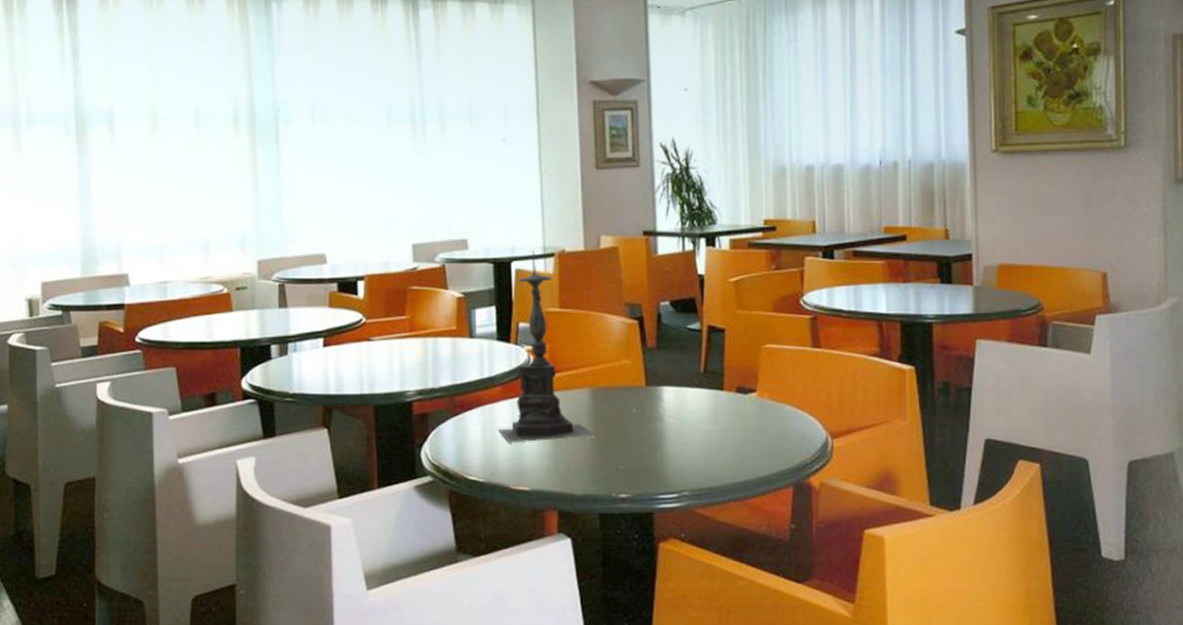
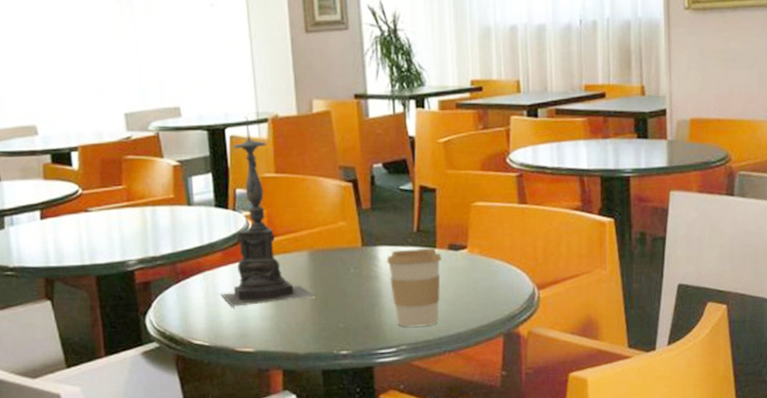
coffee cup: none [670,389,730,472] -> present [386,248,442,327]

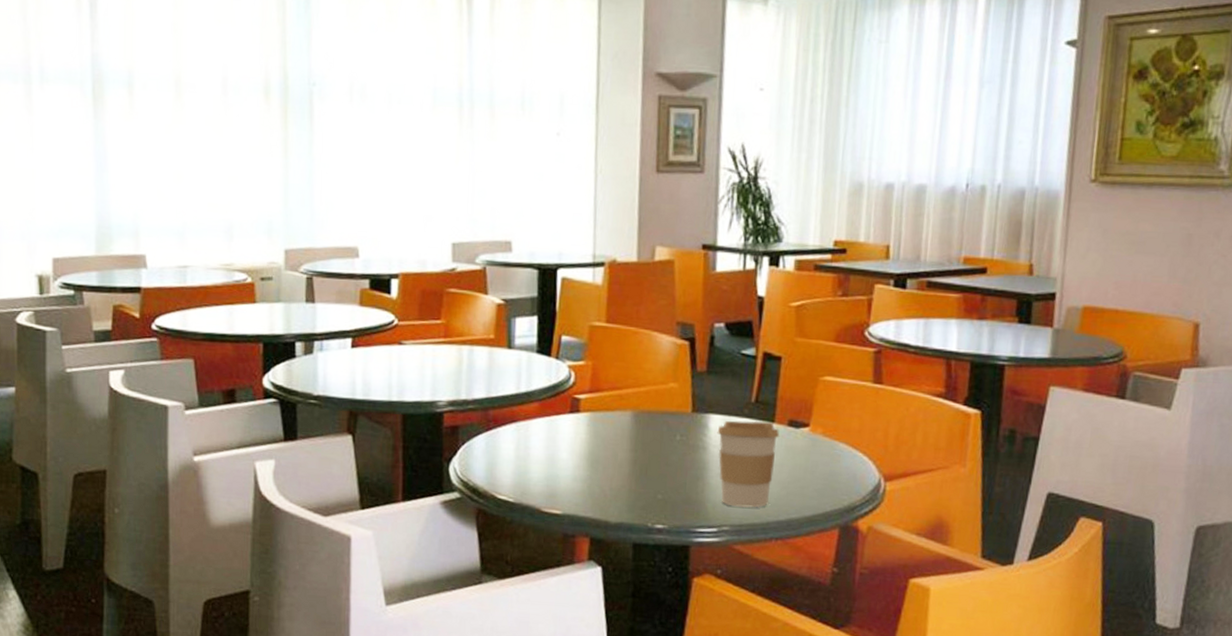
candle holder: present [221,117,317,307] -> none [532,258,637,464]

